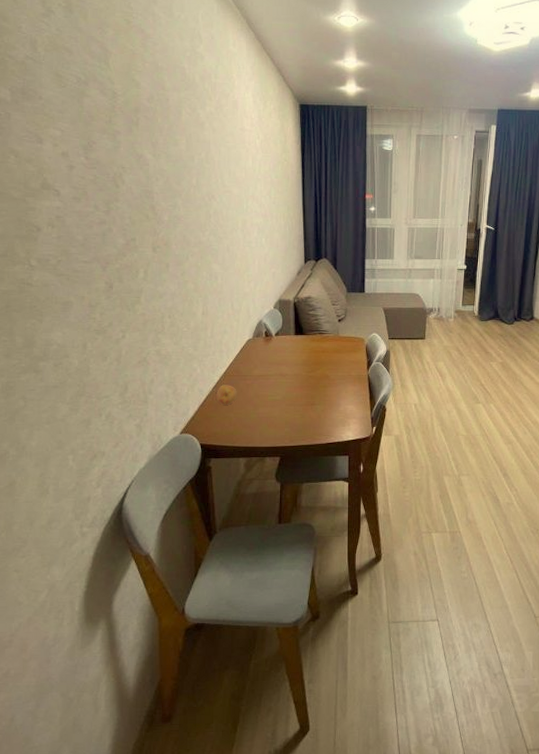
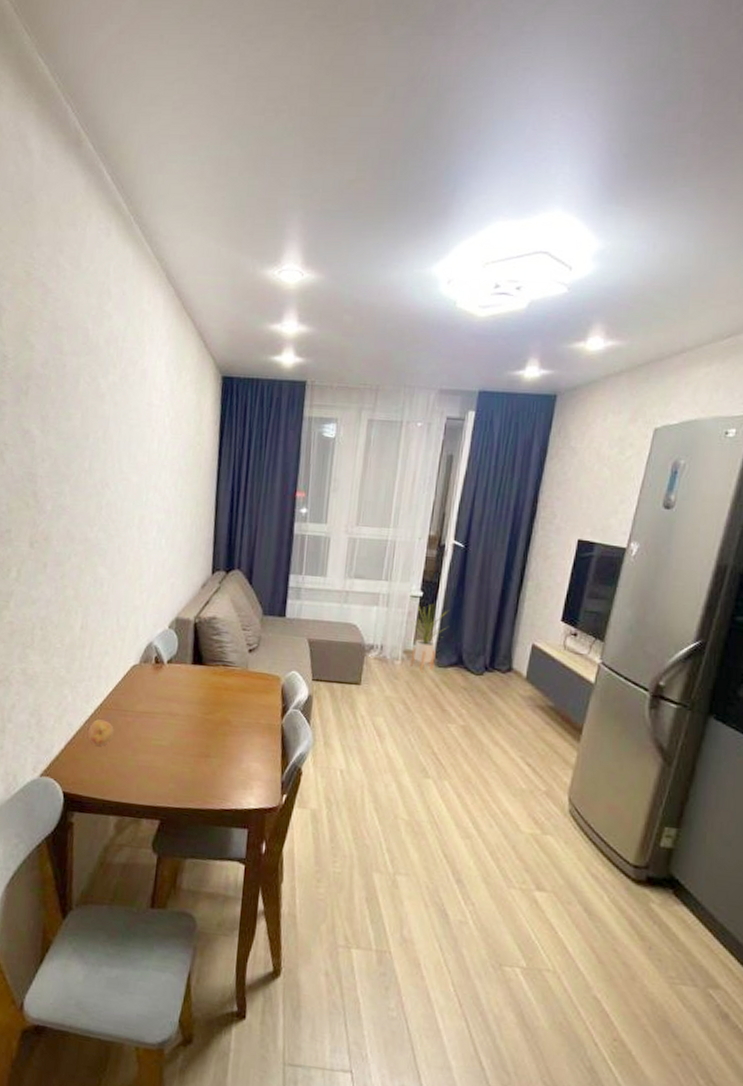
house plant: none [459,274,486,325] -> present [410,603,449,672]

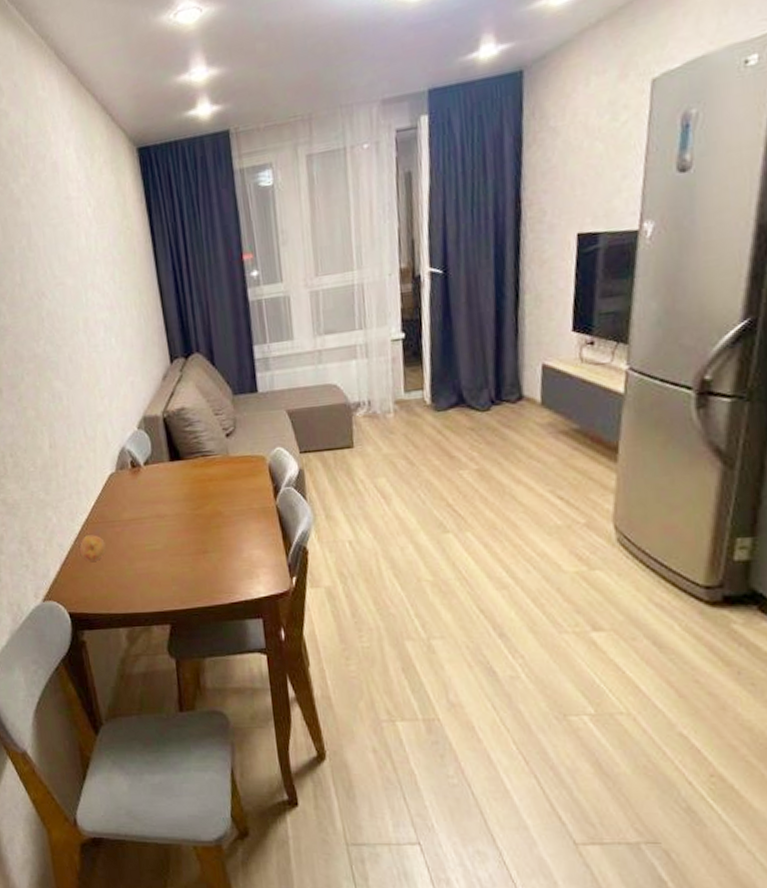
house plant: present [410,603,449,672] -> none [396,344,438,420]

